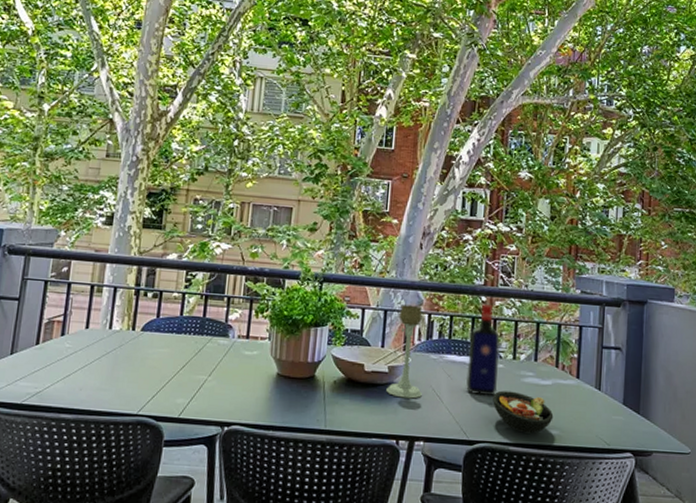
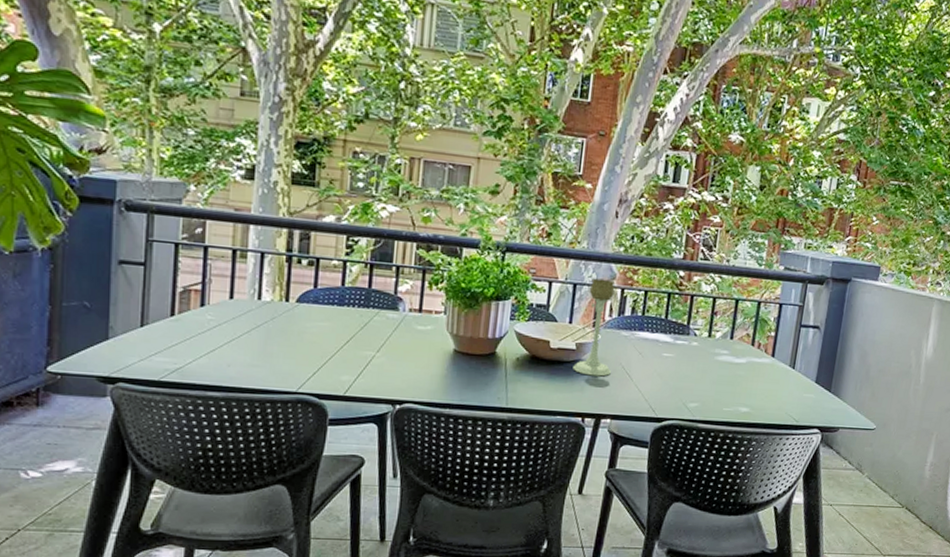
liquor bottle: present [465,303,501,396] -> none [657,278,697,374]
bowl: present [493,390,554,434] -> none [684,368,745,411]

